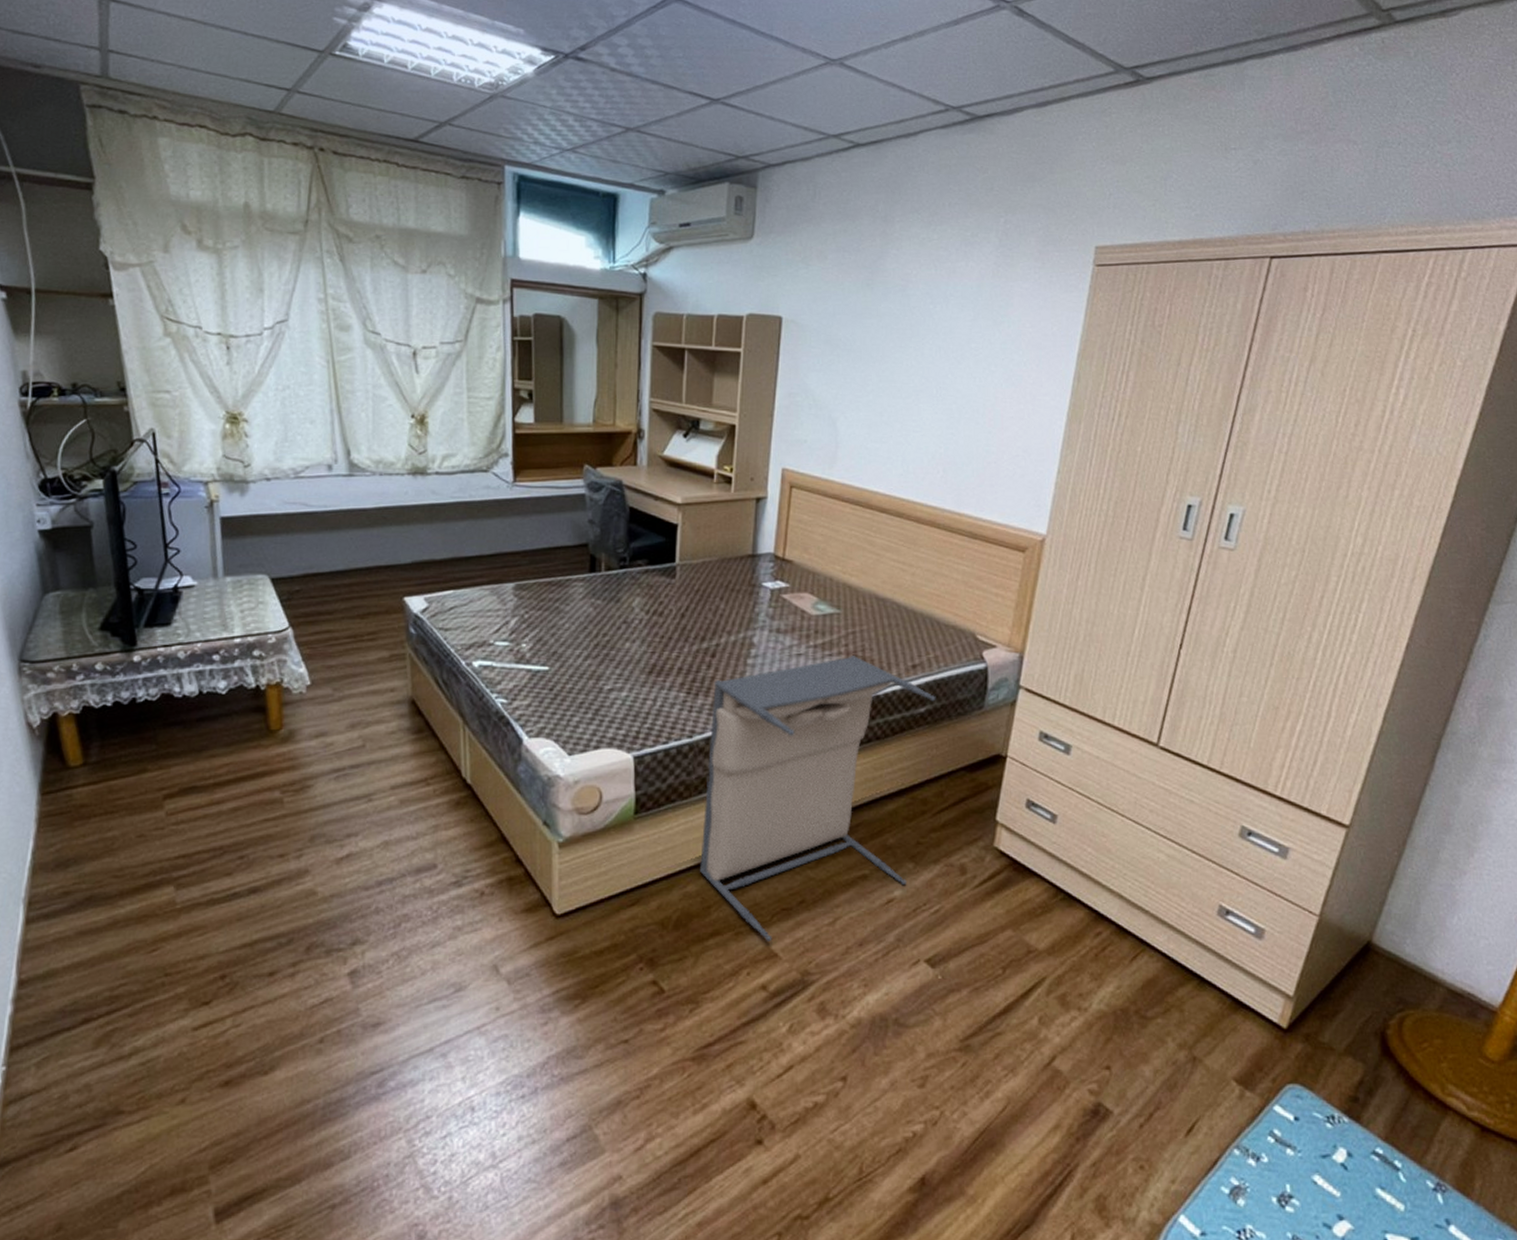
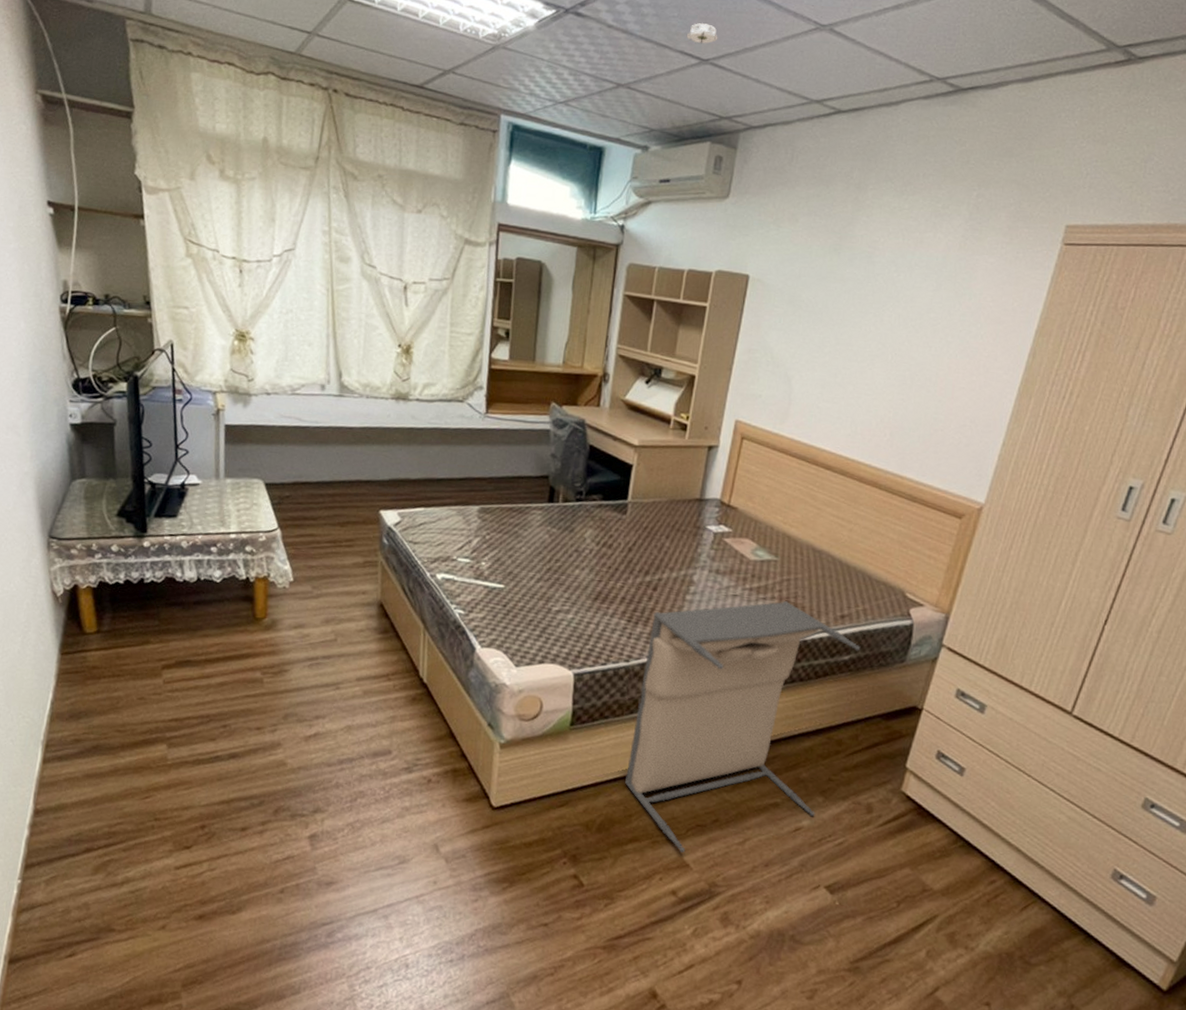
smoke detector: none [693,63,727,84] -> present [685,23,718,44]

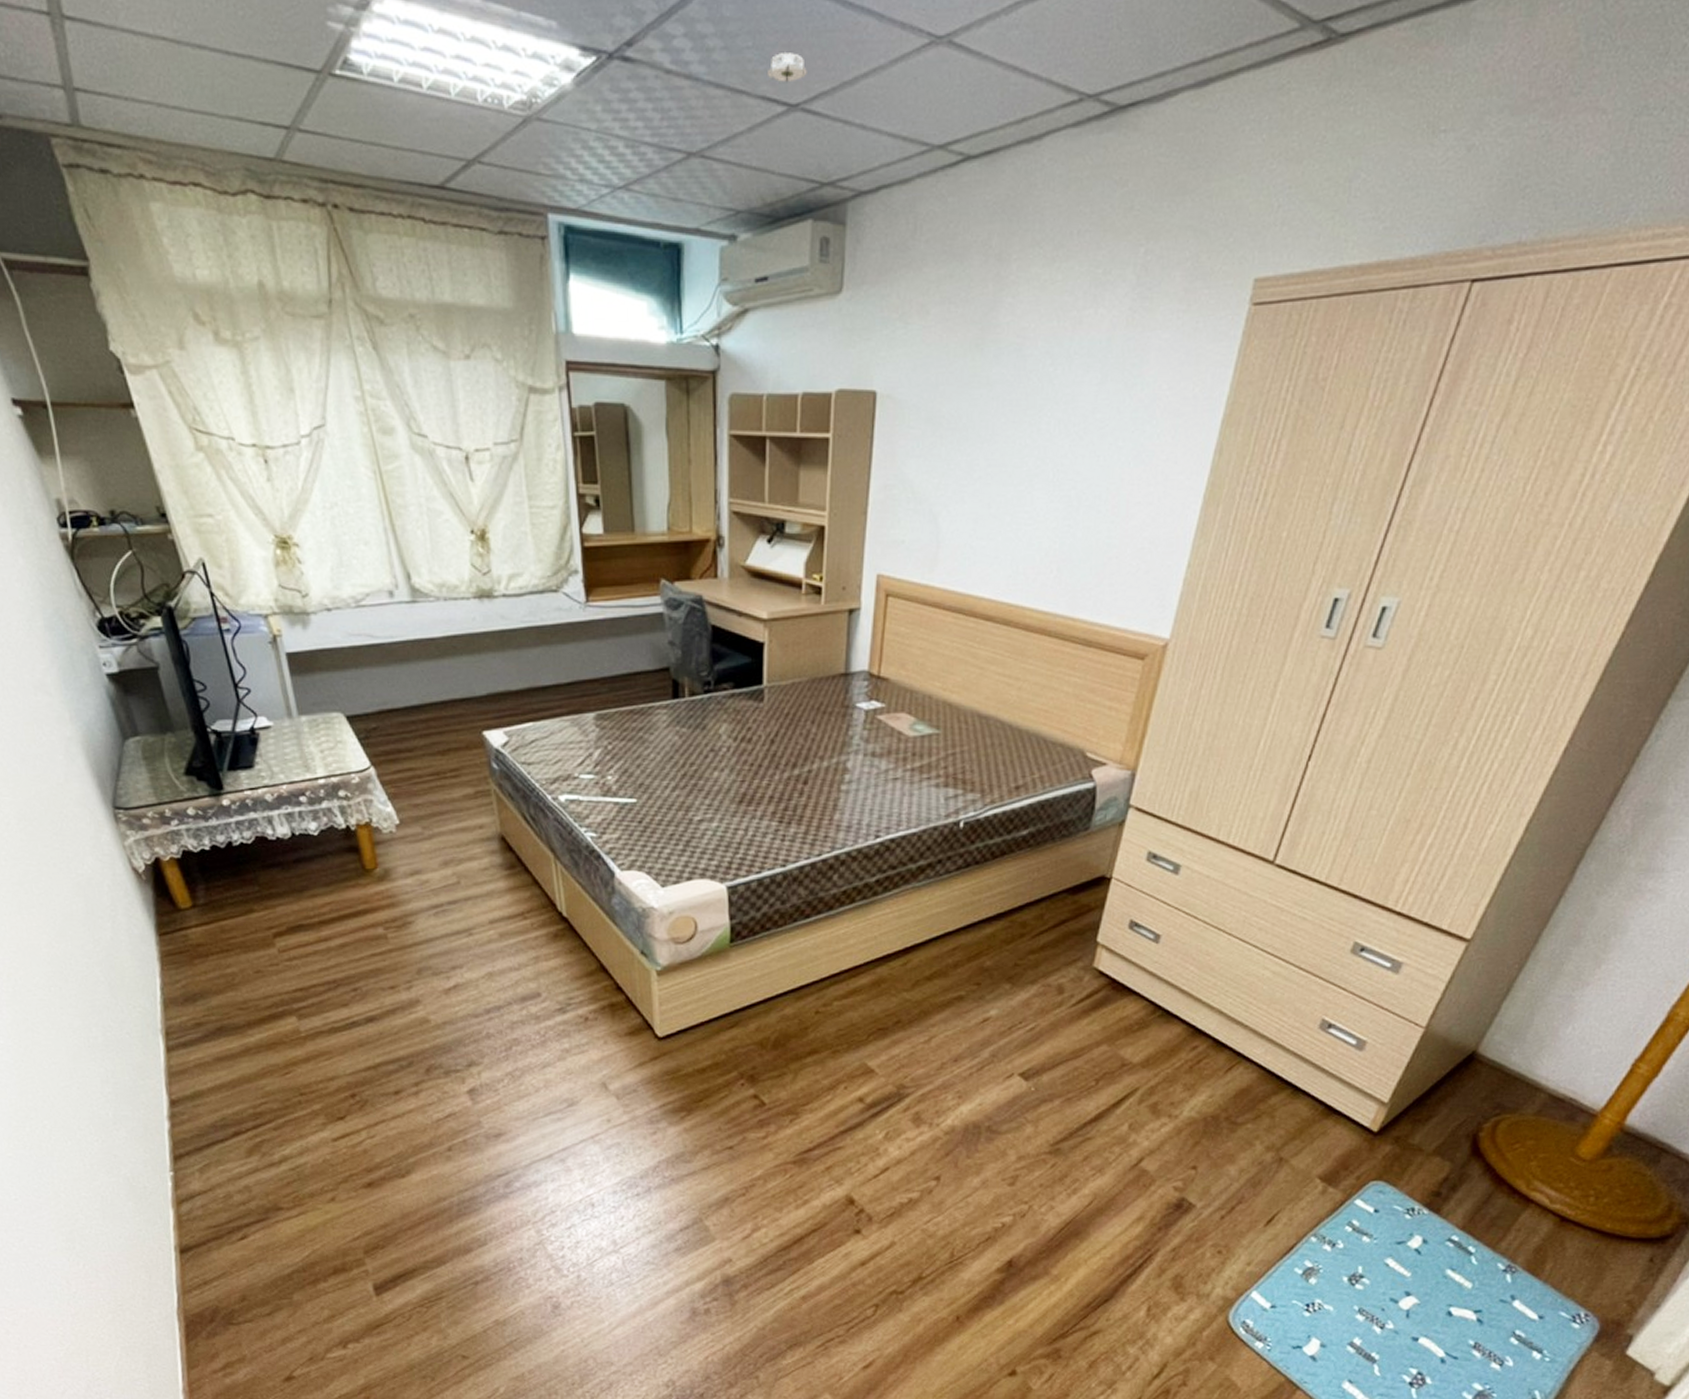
laundry hamper: present [625,601,861,853] -> none [797,778,1040,1058]

